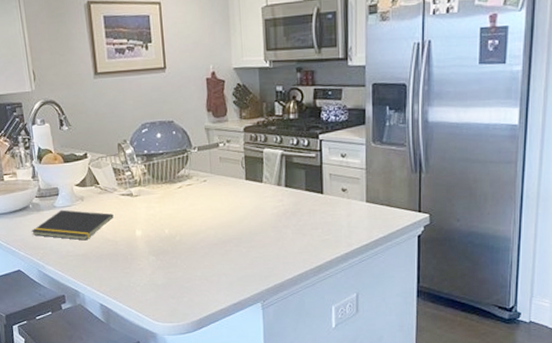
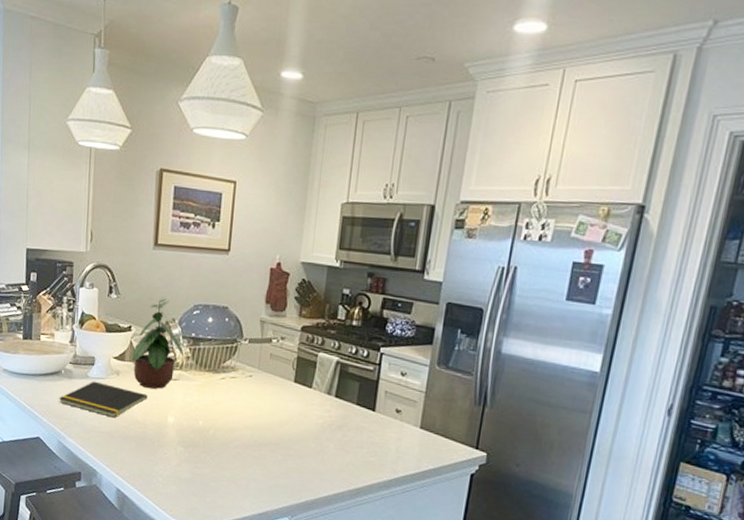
potted plant: none [92,120,142,208] -> present [131,295,185,389]

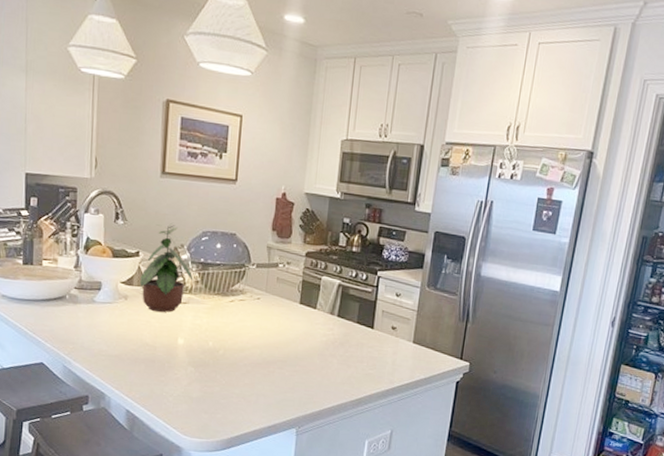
notepad: present [58,381,148,418] -> none [62,305,157,341]

